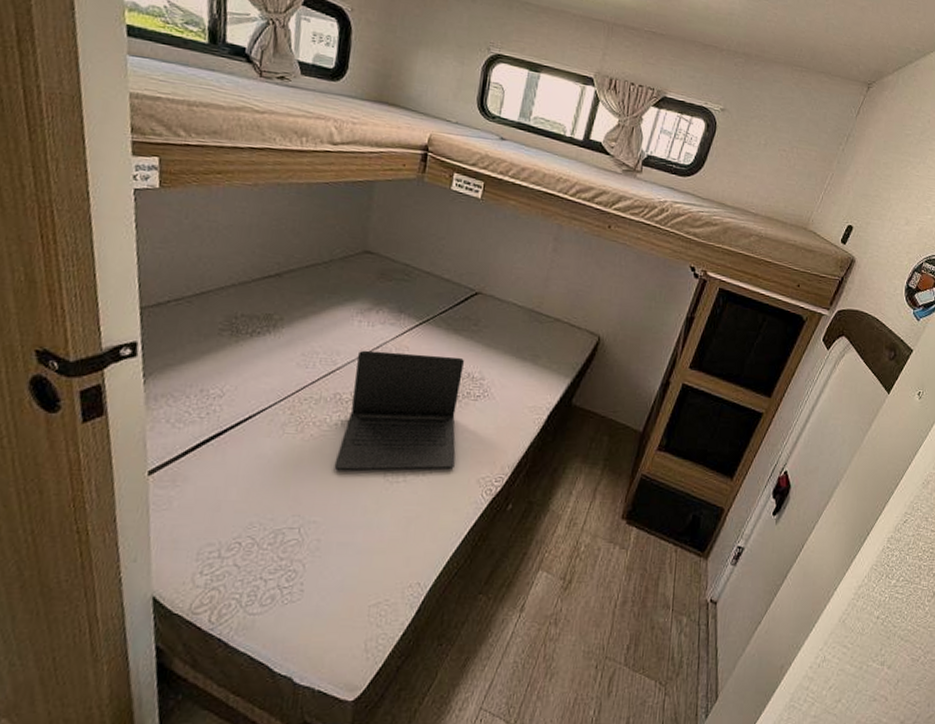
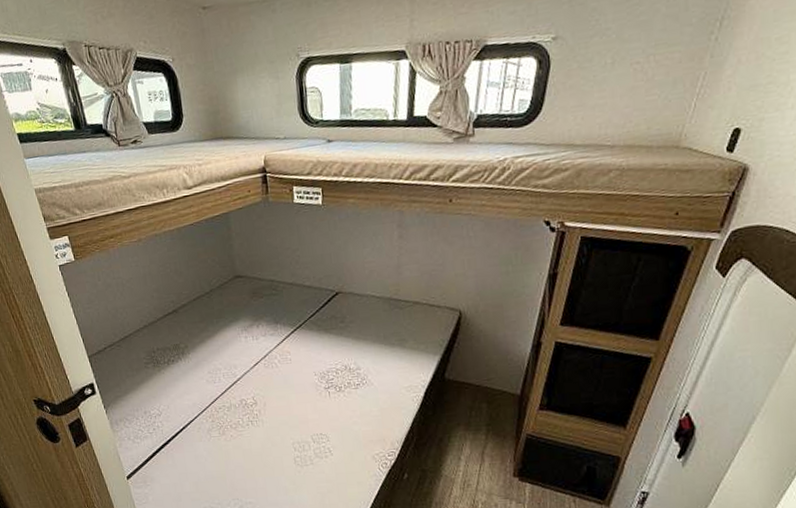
laptop: present [334,350,465,471] -> none [251,353,350,462]

